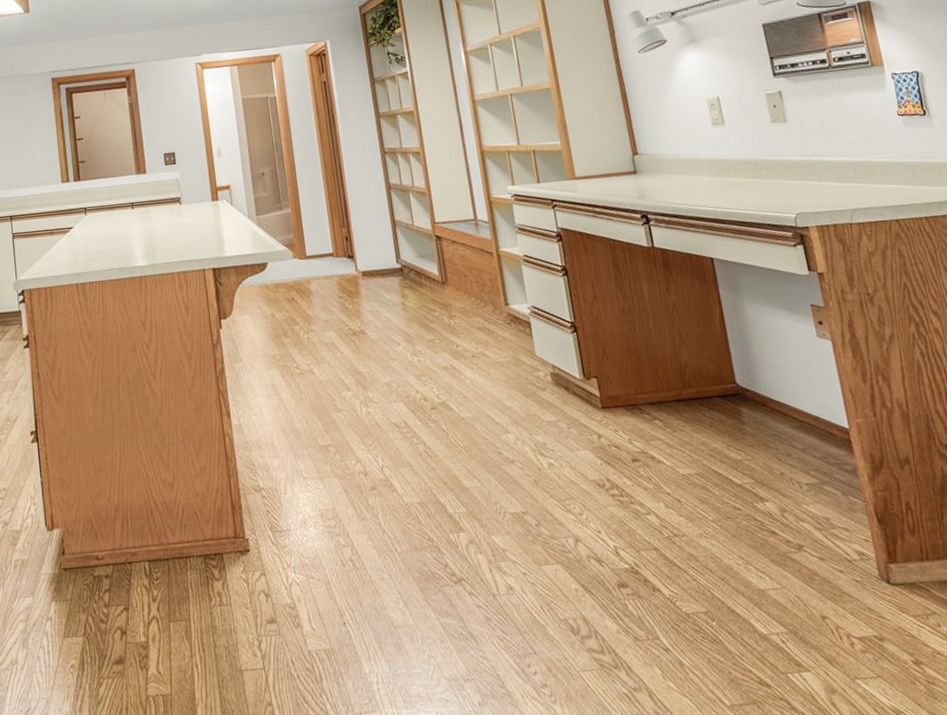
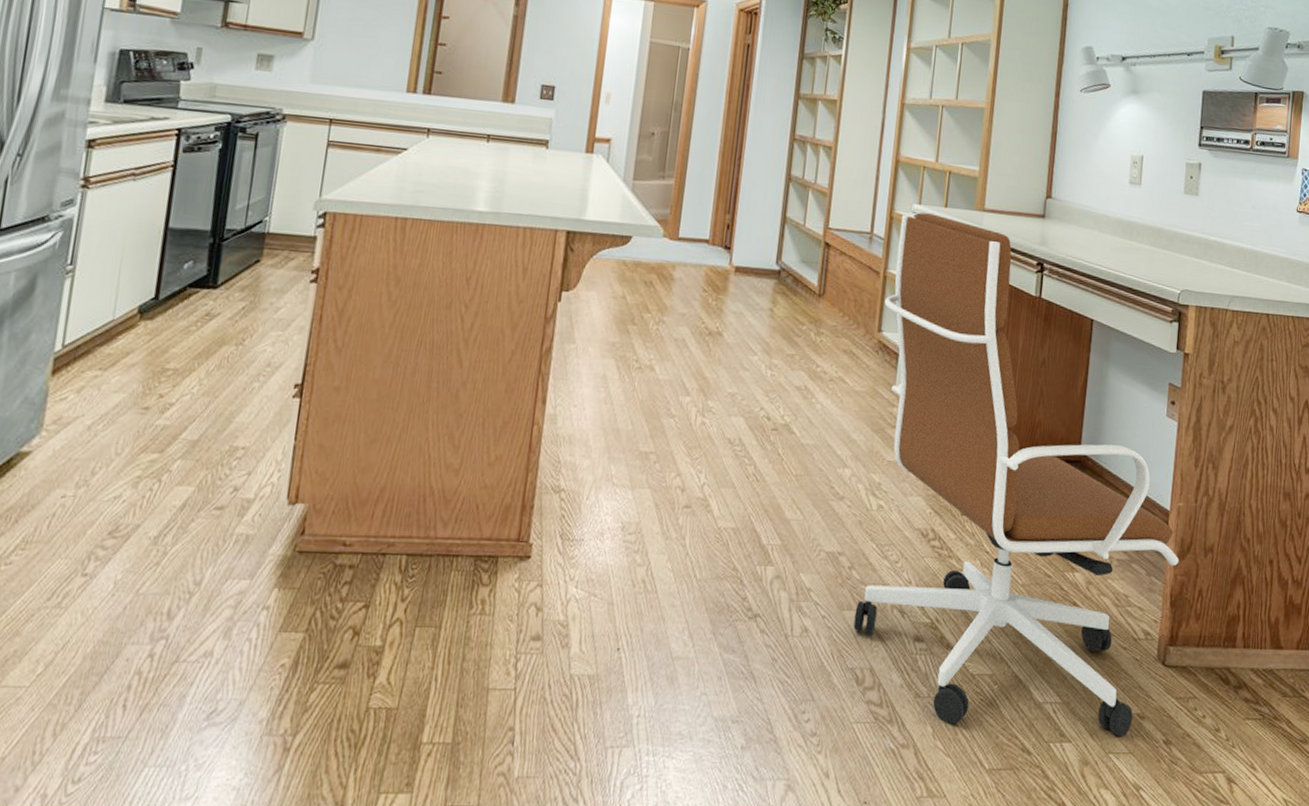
office chair: none [499,191,875,665] -> present [853,213,1179,737]

